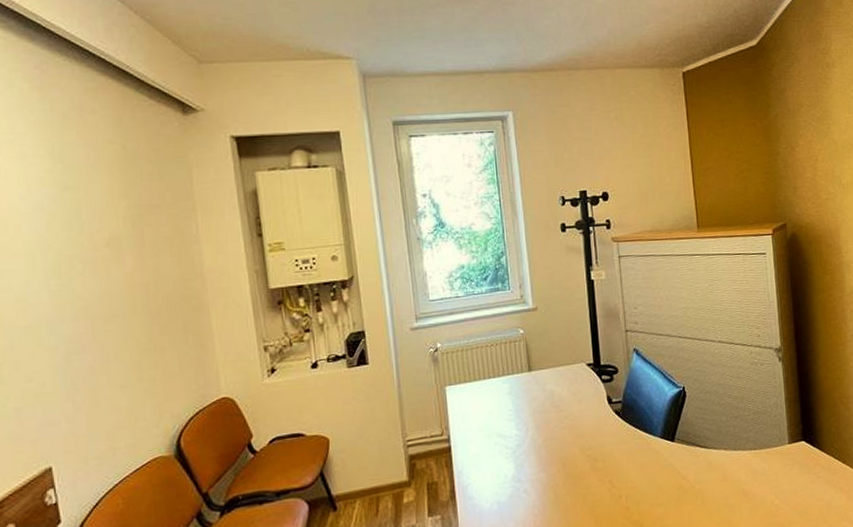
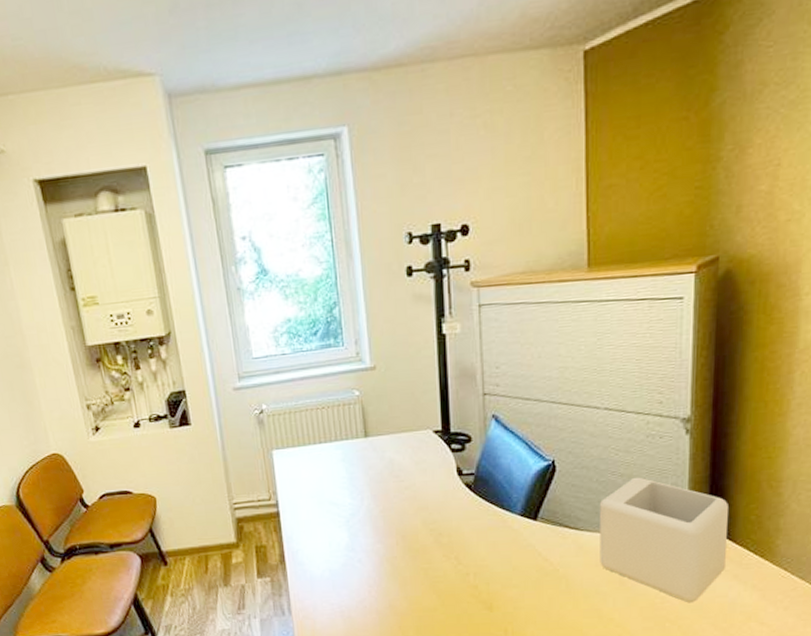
desk organizer: none [722,398,819,509] -> present [600,477,728,603]

